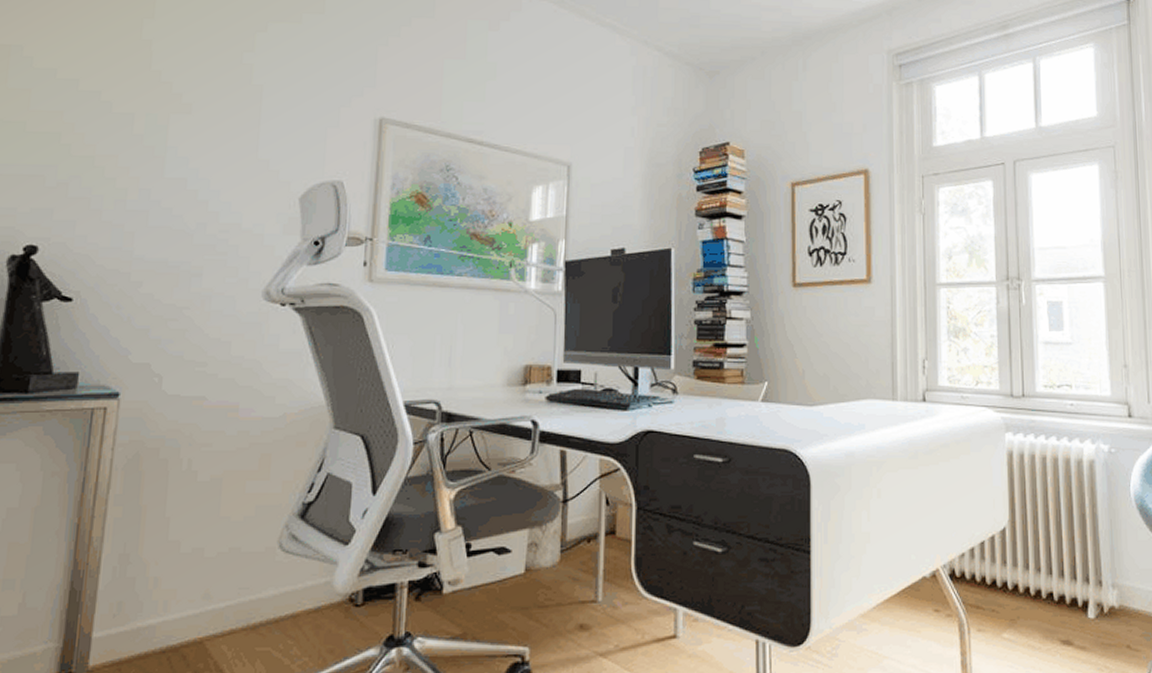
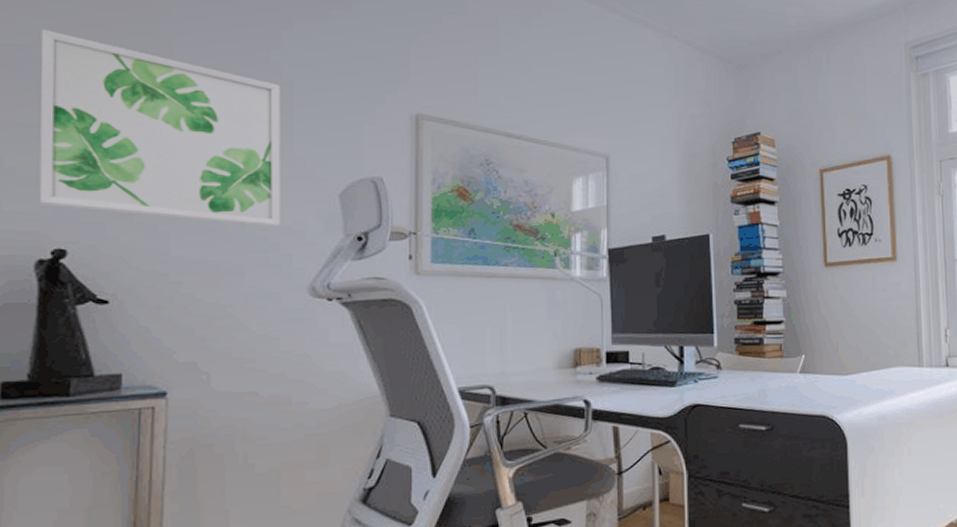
wall art: none [17,30,251,229] -> present [39,29,281,227]

